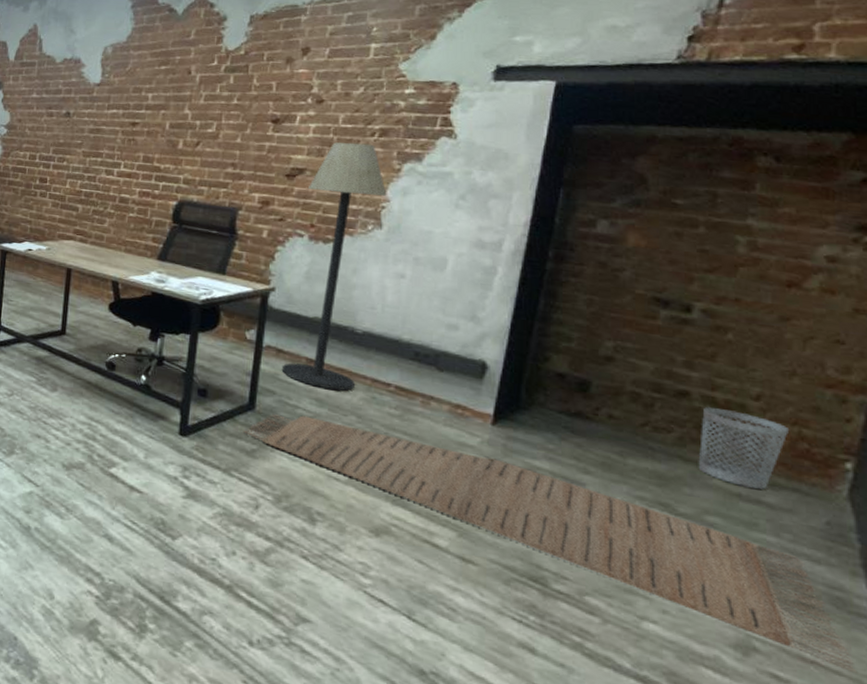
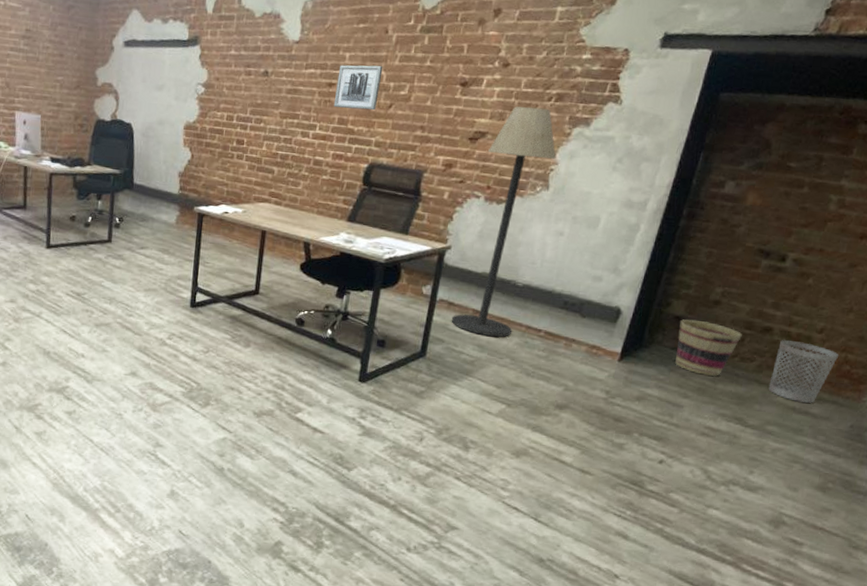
wall art: none [137,104,188,148] -> present [333,65,383,111]
rug: present [242,414,858,674] -> none [414,360,849,535]
basket: none [565,377,650,449] -> present [675,319,742,376]

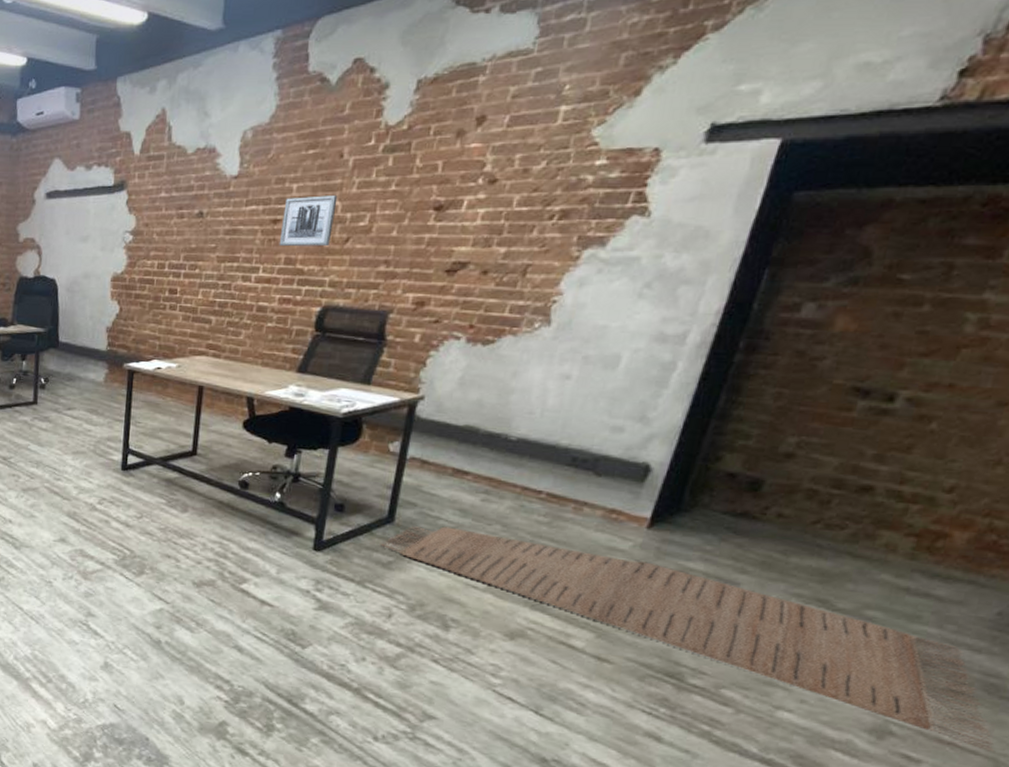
rug: none [414,360,849,535] -> present [379,526,996,753]
floor lamp: present [451,106,557,337] -> none [425,228,561,500]
basket: present [675,319,742,376] -> none [728,476,828,547]
wastebasket: present [768,339,839,403] -> none [867,501,980,583]

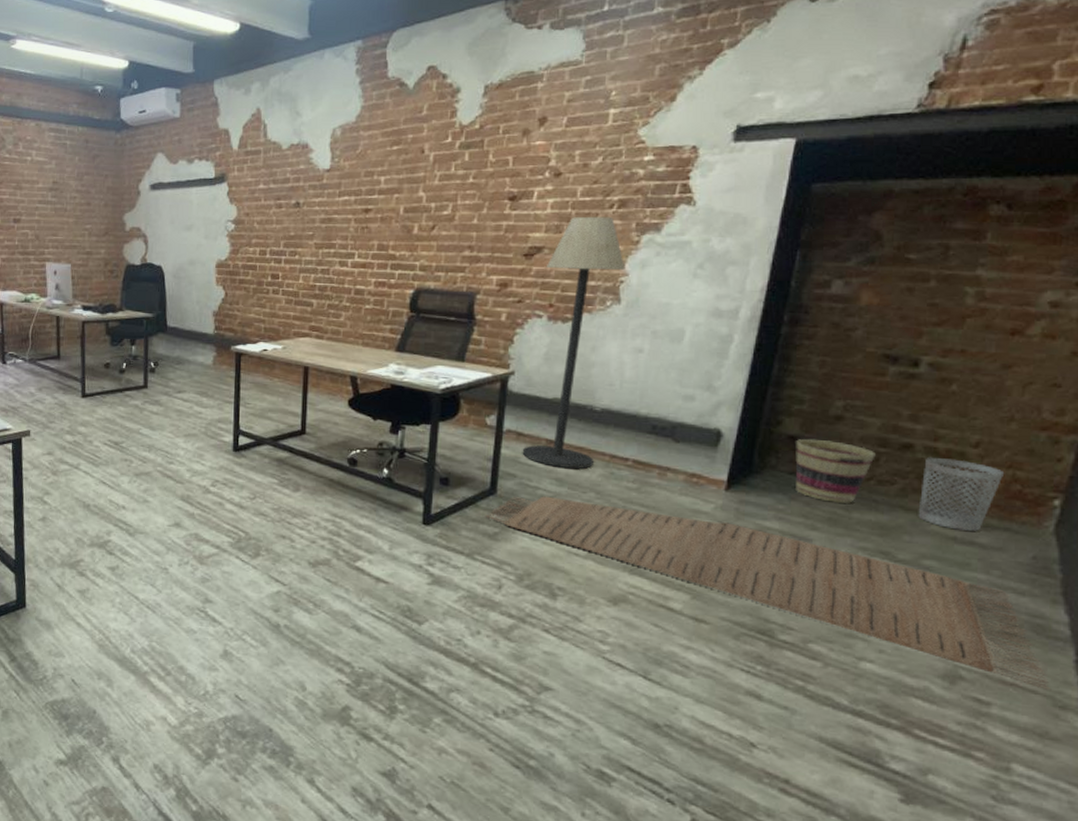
wall art: present [279,194,338,247] -> none [371,186,422,234]
floor lamp: none [425,228,561,500] -> present [522,216,626,469]
basket: none [728,476,828,547] -> present [795,438,876,504]
wastebasket: none [867,501,980,583] -> present [918,456,1005,531]

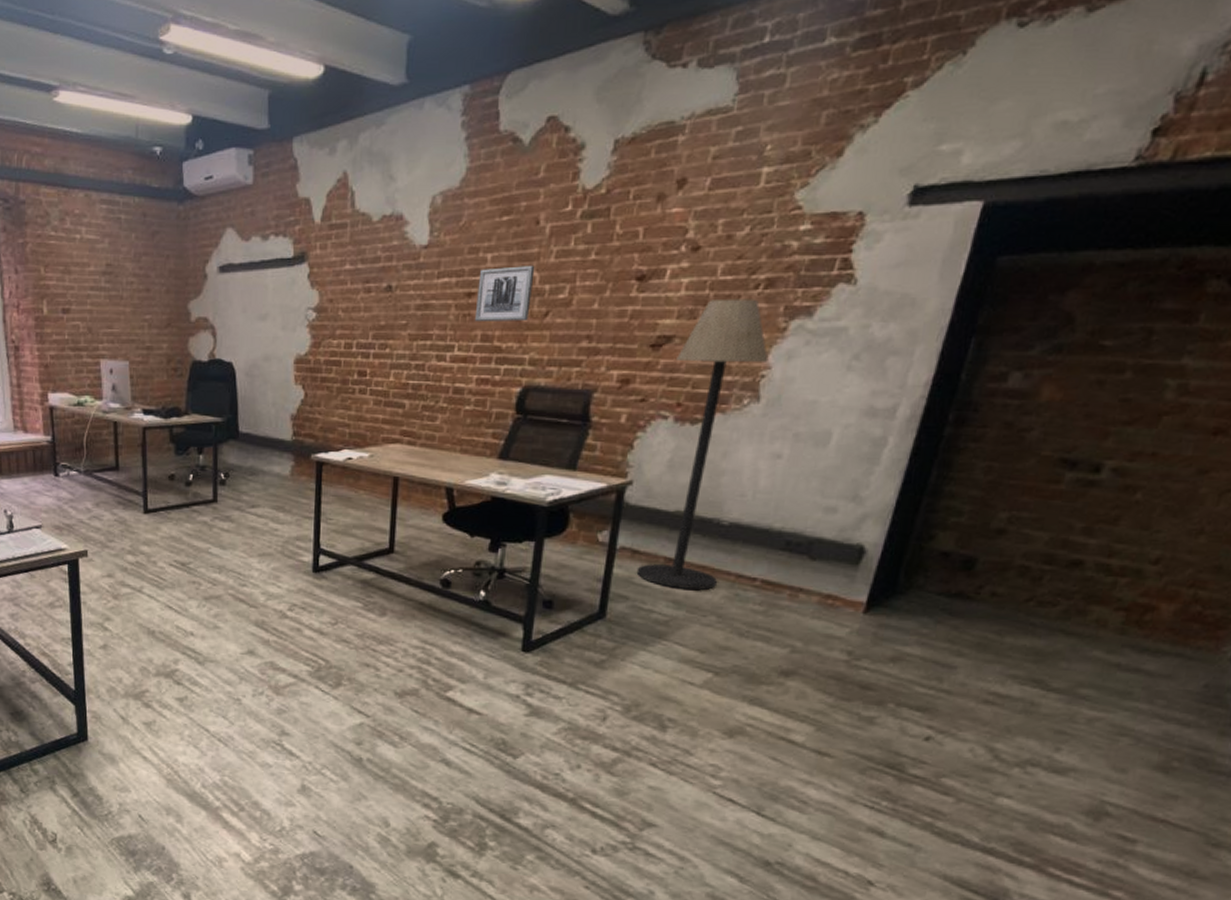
wall art: none [371,186,422,234] -> present [474,265,535,322]
rug: present [484,496,1051,692] -> none [591,620,1206,829]
basket: present [795,438,876,504] -> none [943,555,1039,628]
wastebasket: present [918,456,1005,531] -> none [1079,575,1185,657]

